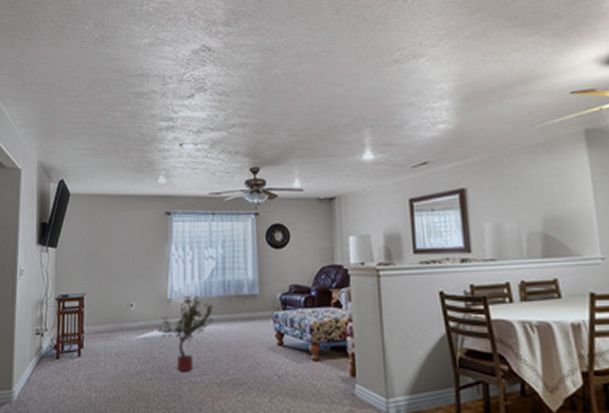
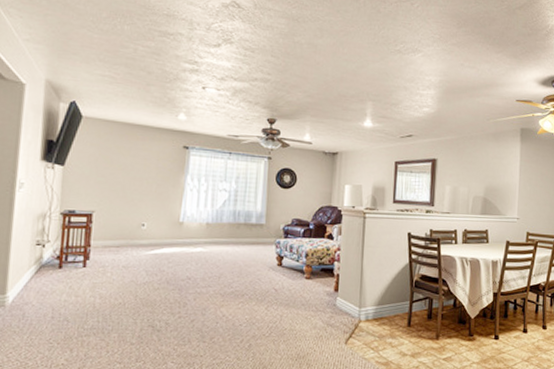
potted tree: present [158,295,214,374] -> none [168,220,223,286]

